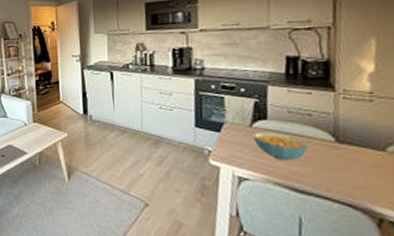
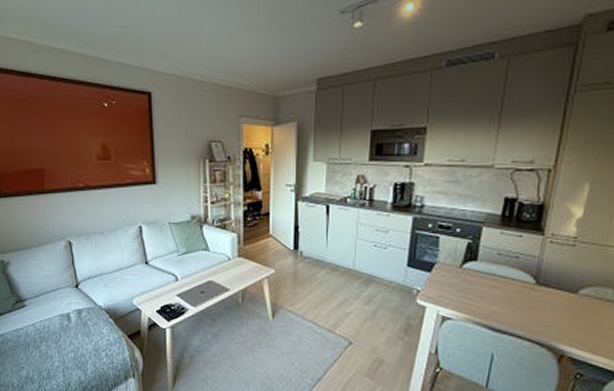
cereal bowl: present [254,133,309,161] -> none [462,273,511,302]

